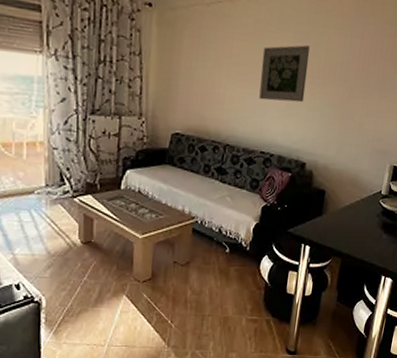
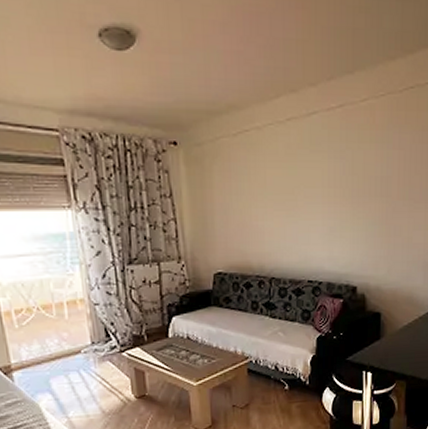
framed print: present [259,45,310,103] -> none [297,164,347,227]

